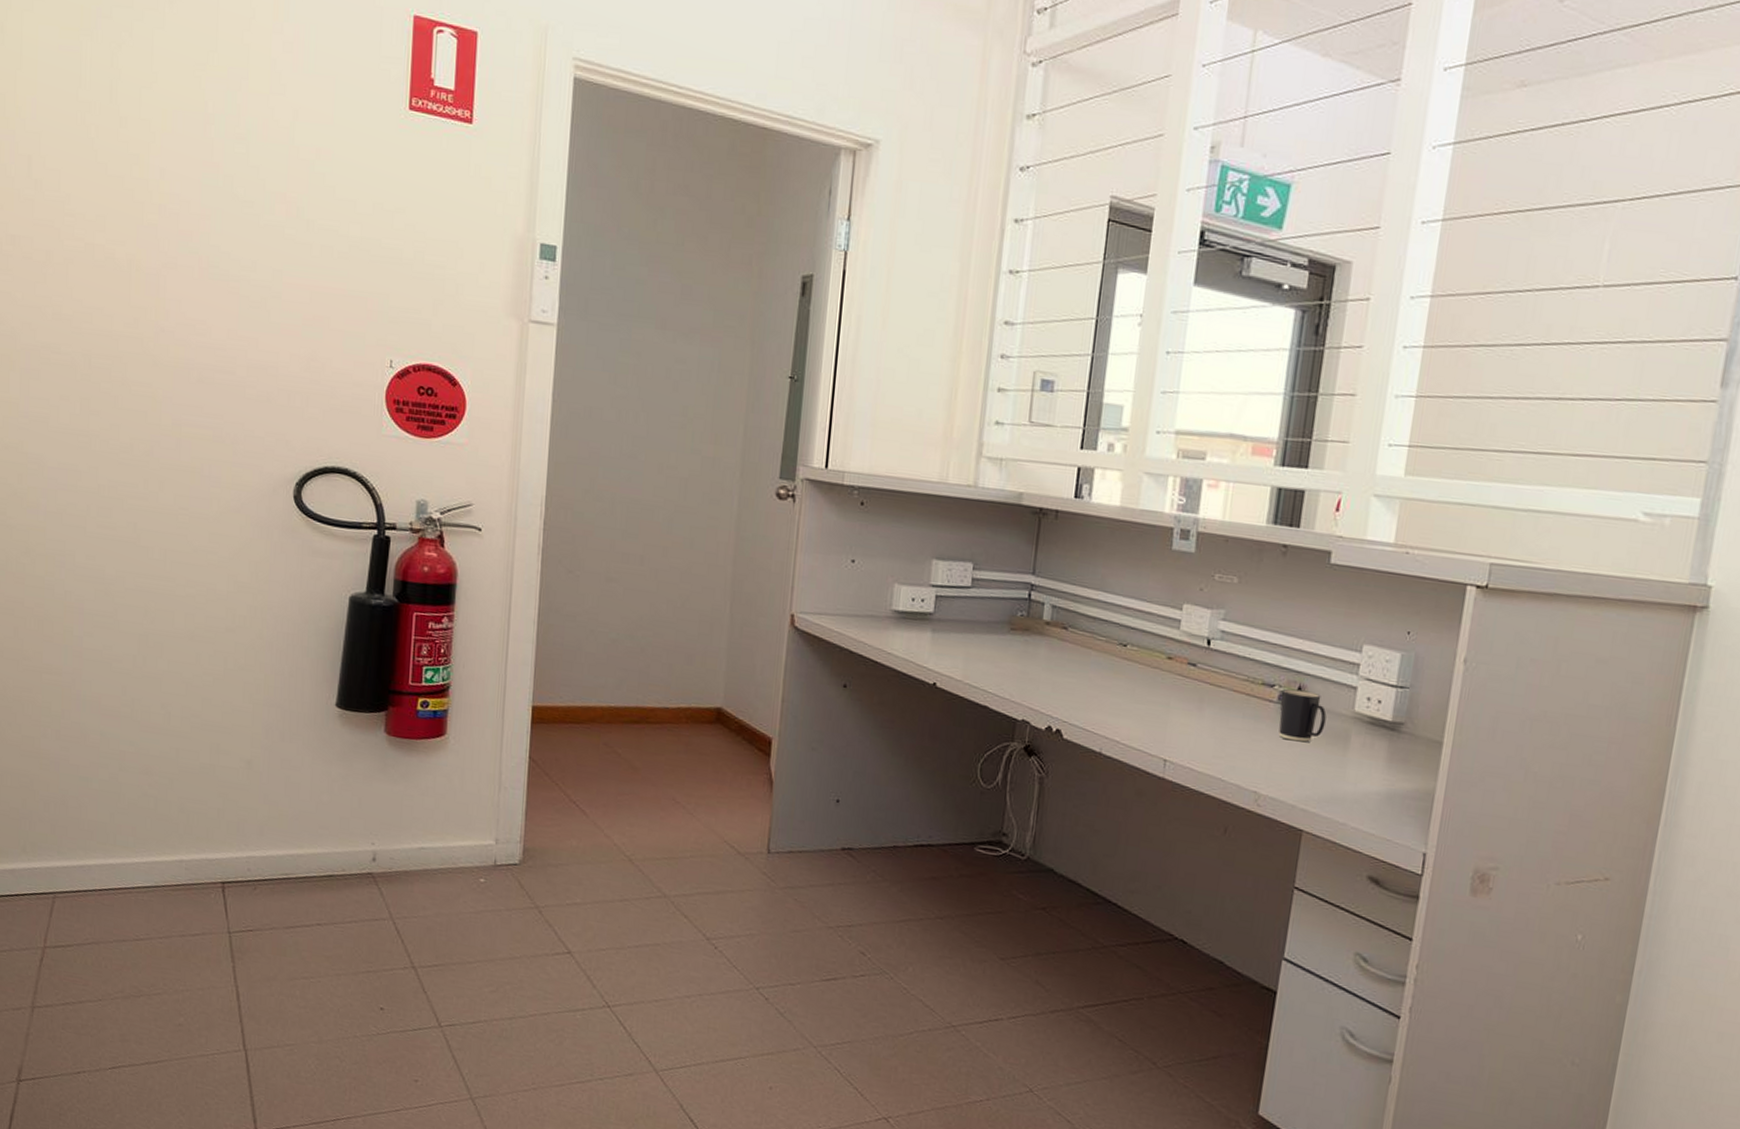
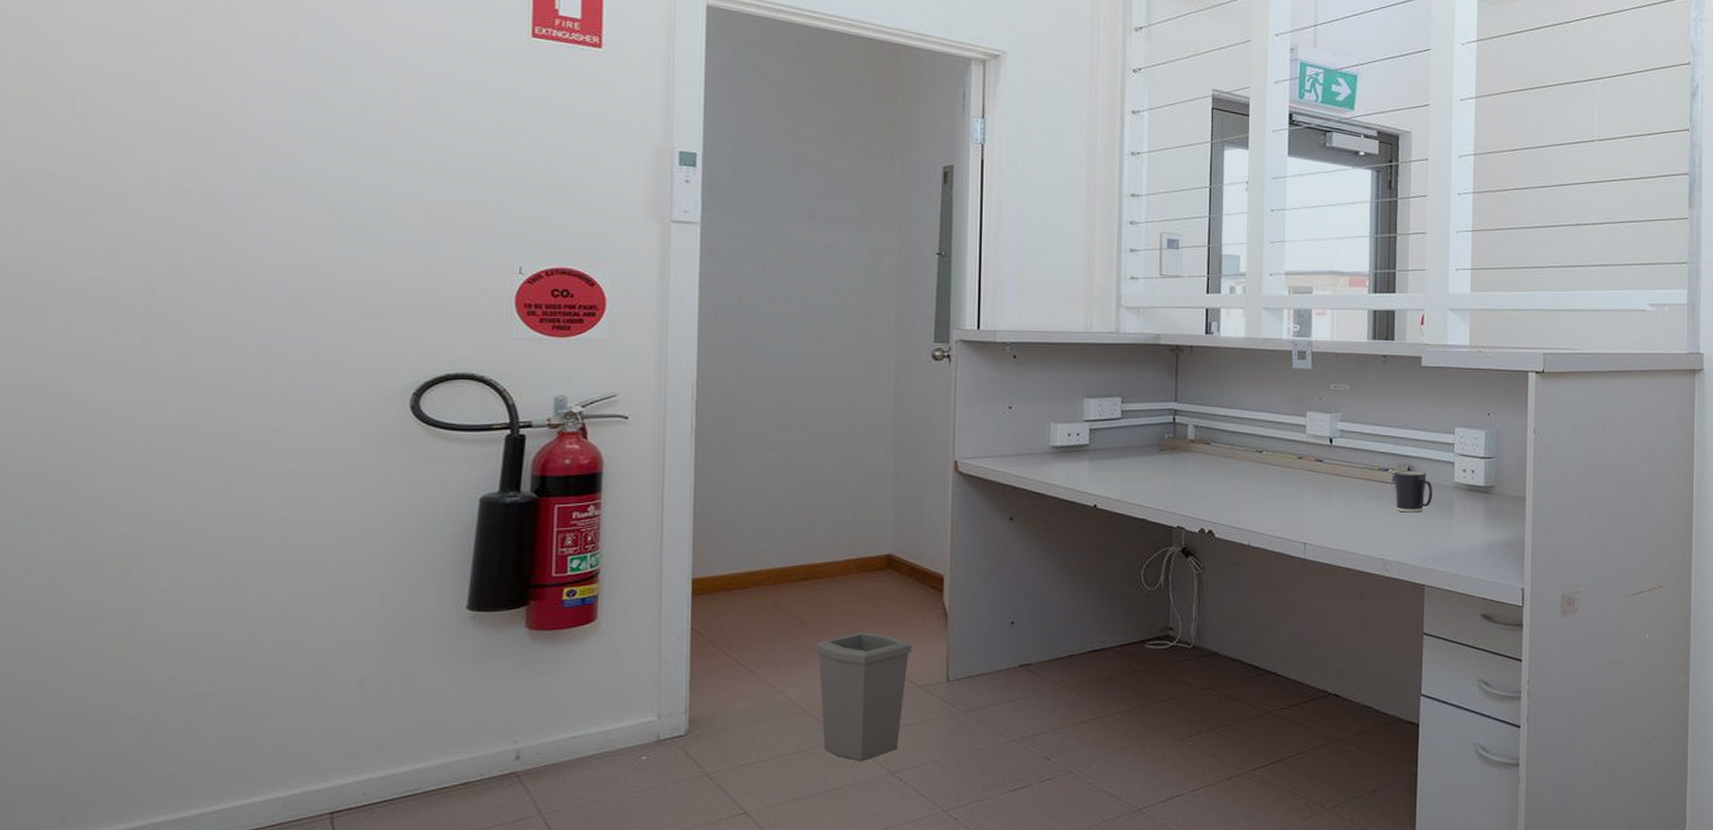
trash bin: none [642,786,736,921] -> present [815,631,912,761]

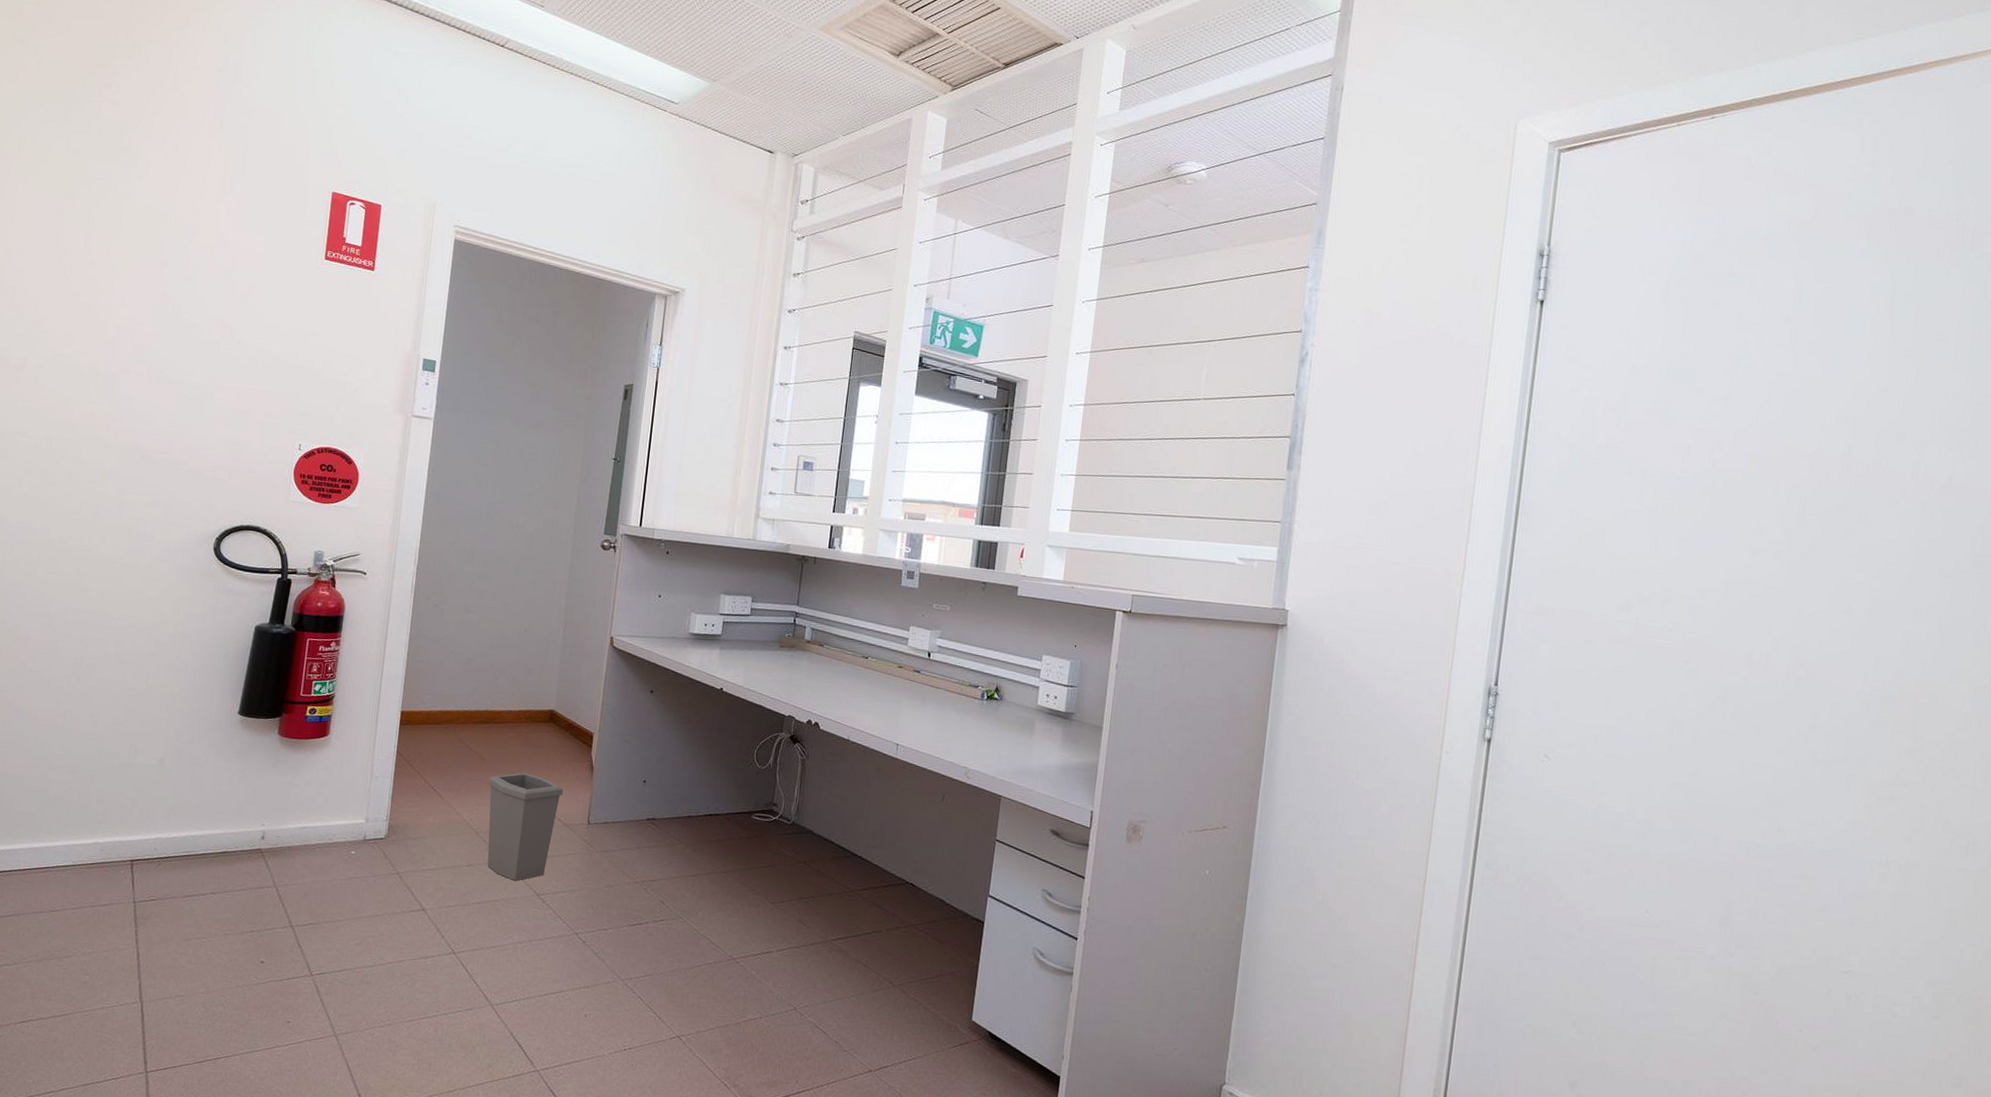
mug: present [1394,470,1433,513] -> none [982,688,1017,729]

